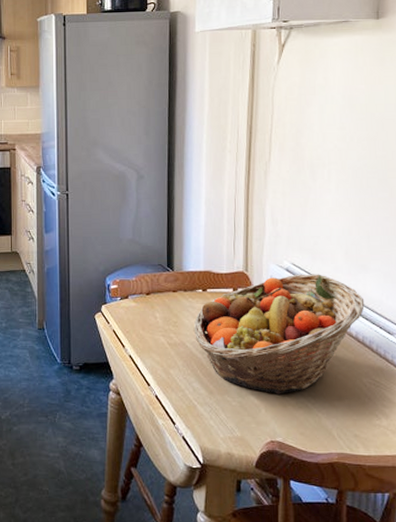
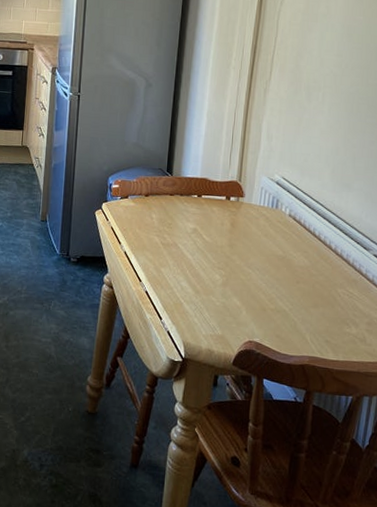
fruit basket: present [193,274,365,394] -> none [186,187,346,298]

